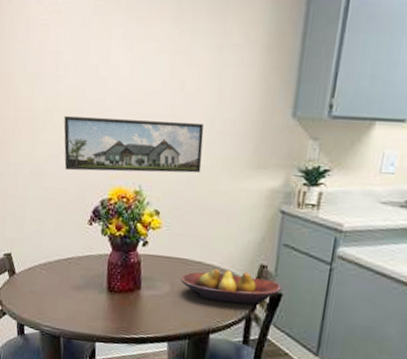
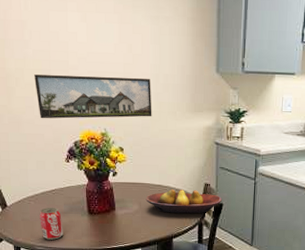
beverage can: none [49,279,76,320] -> present [39,207,64,240]

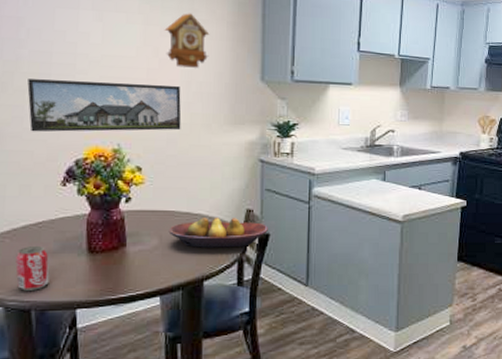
cuckoo clock: none [136,11,173,62] -> present [164,13,210,68]

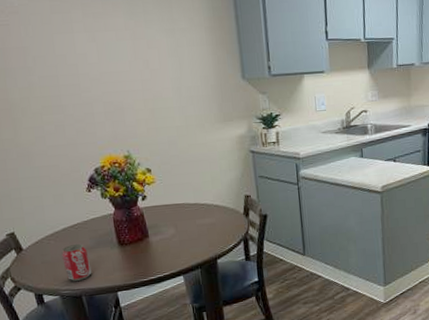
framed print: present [27,79,182,132] -> none [42,93,179,149]
cuckoo clock: present [164,13,210,68] -> none [150,23,193,75]
fruit bowl: present [168,218,268,248] -> none [181,204,265,233]

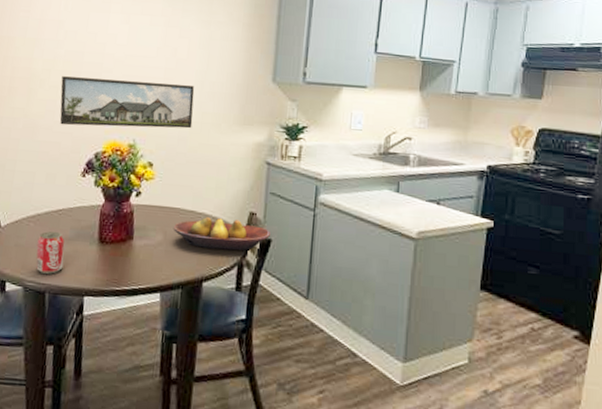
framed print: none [42,93,179,149] -> present [59,76,195,129]
fruit bowl: none [181,204,265,233] -> present [173,217,270,251]

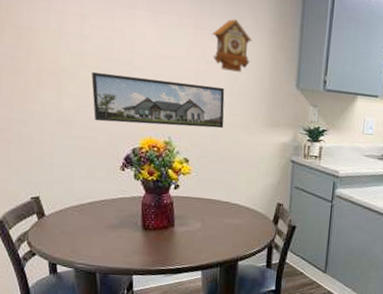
beverage can: present [36,231,65,274] -> none [83,219,111,257]
fruit bowl: present [173,217,270,251] -> none [210,207,295,236]
cuckoo clock: none [183,15,226,68] -> present [212,19,252,72]

